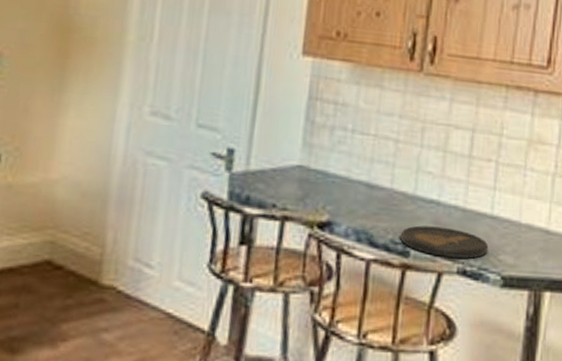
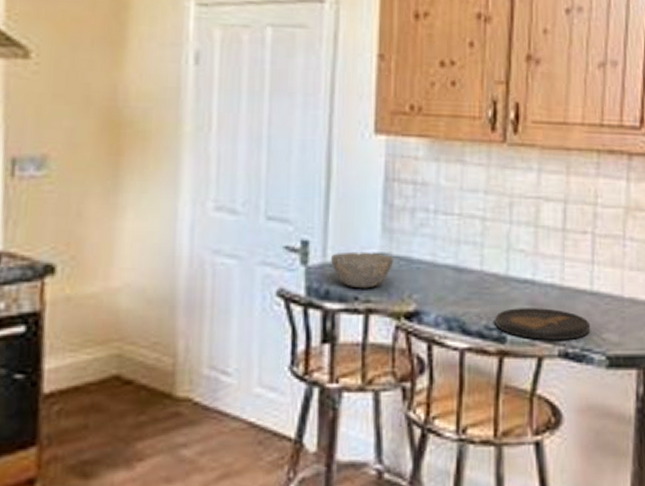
bowl: none [253,162,312,198] -> present [330,251,394,289]

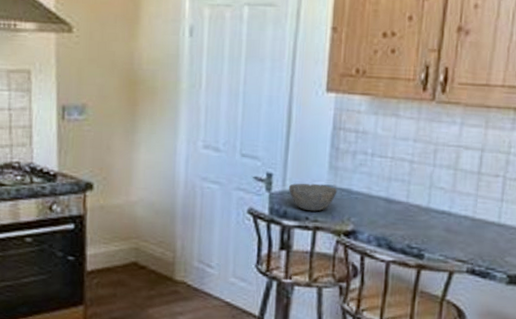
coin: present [495,308,591,340] -> none [416,233,496,260]

